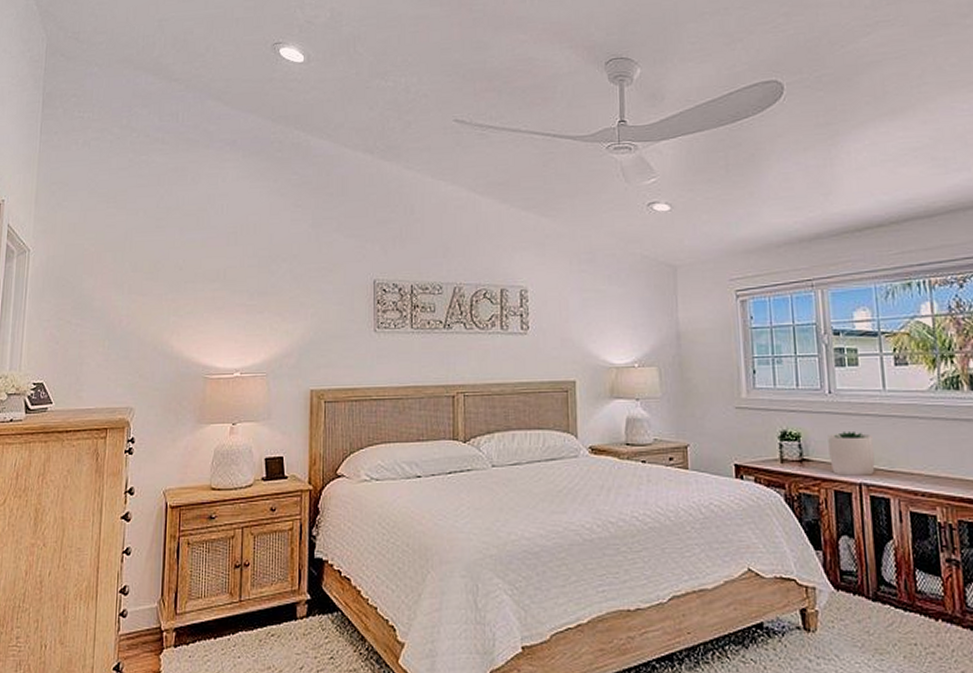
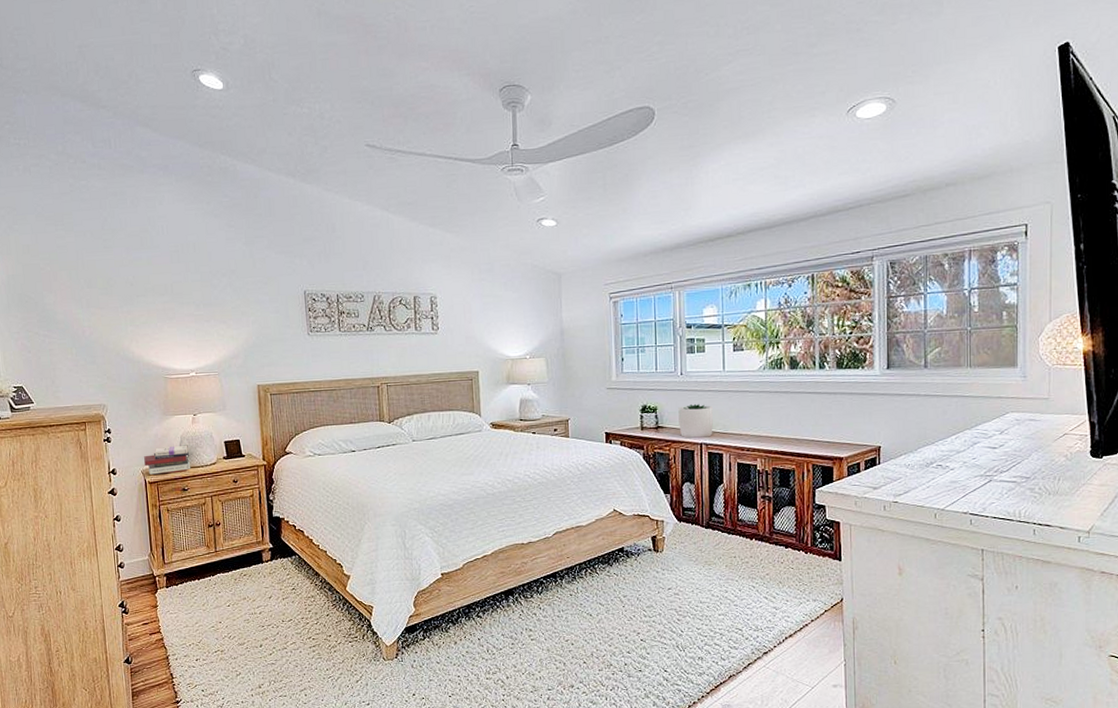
books: none [168,461,222,497] -> present [144,445,191,475]

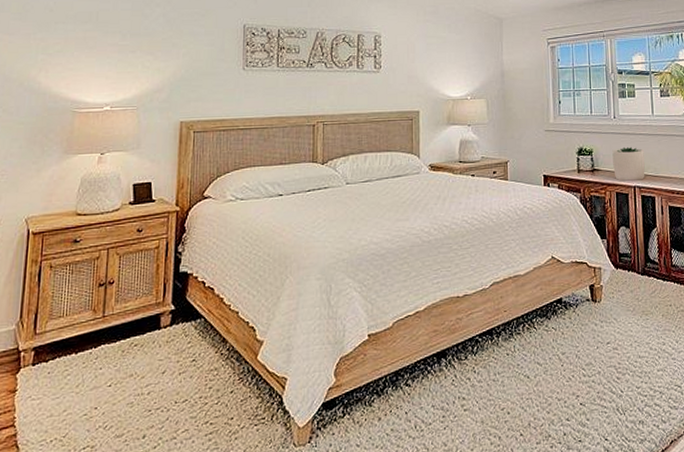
books: present [144,445,191,475] -> none [31,188,89,224]

